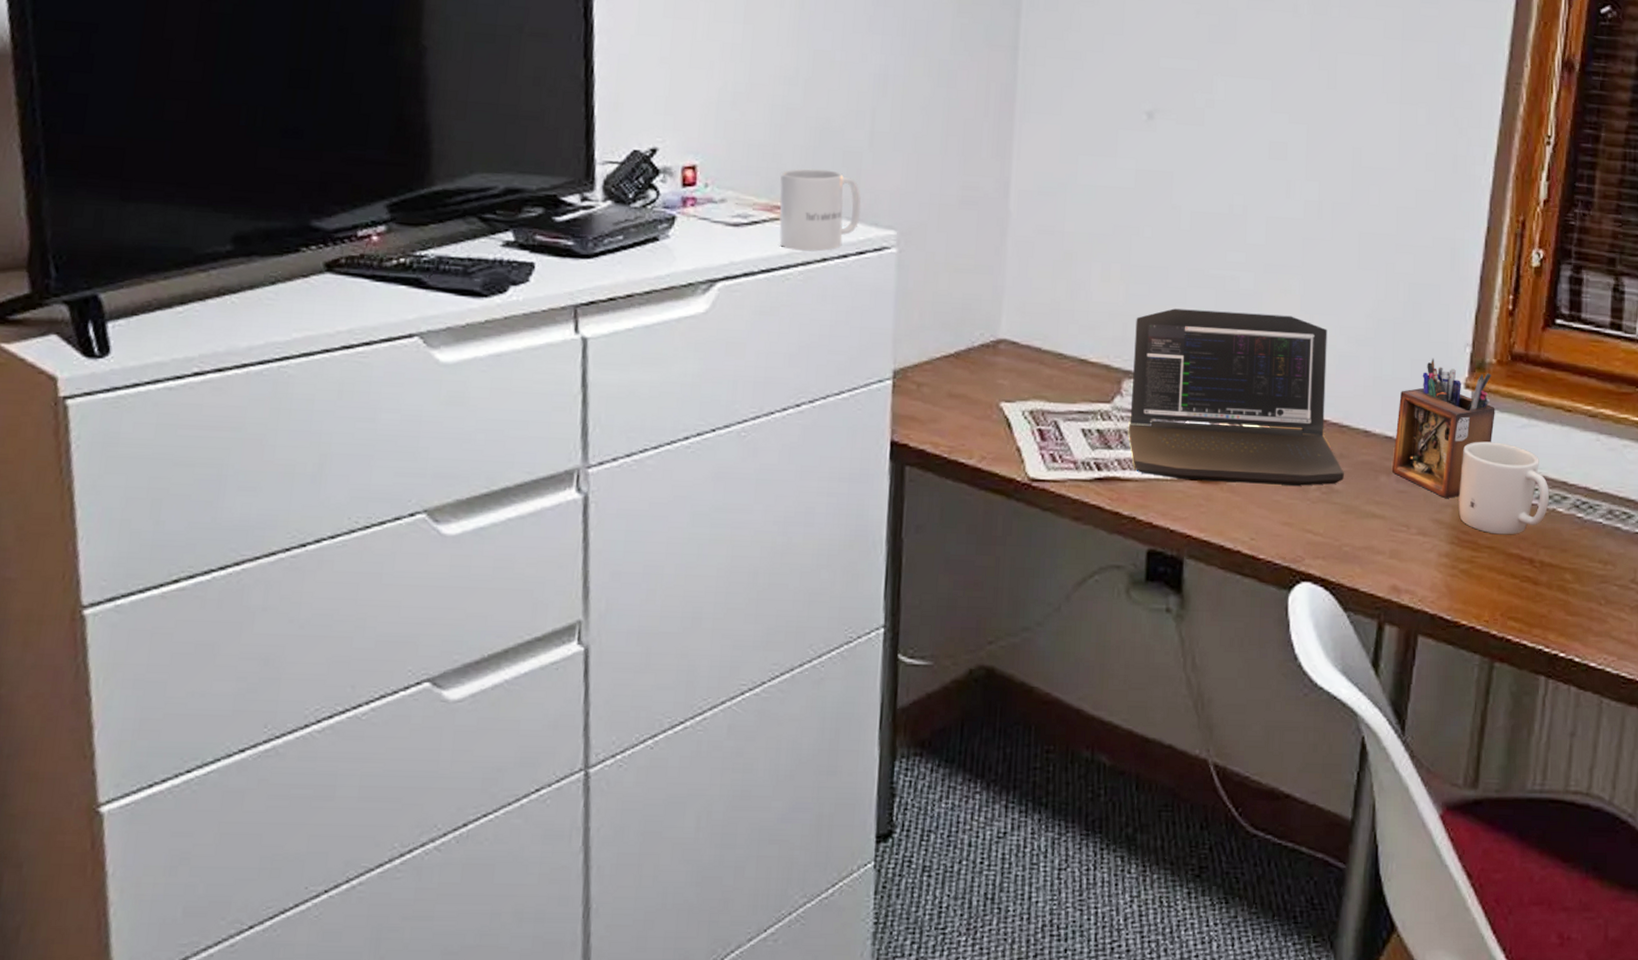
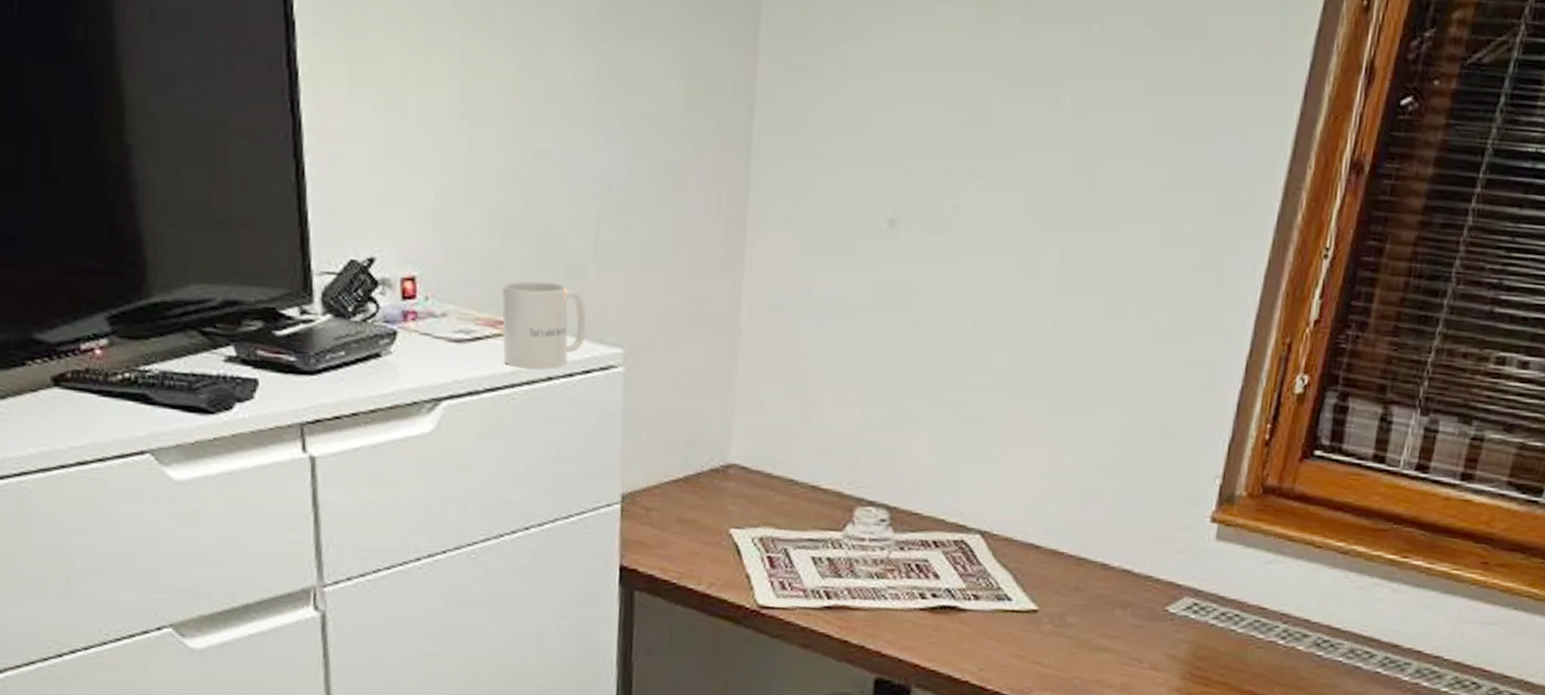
laptop: present [1128,308,1344,486] -> none [859,434,1079,619]
desk organizer: present [1391,358,1495,499] -> none [1127,489,1241,635]
mug: present [1458,441,1549,535] -> none [1194,576,1290,672]

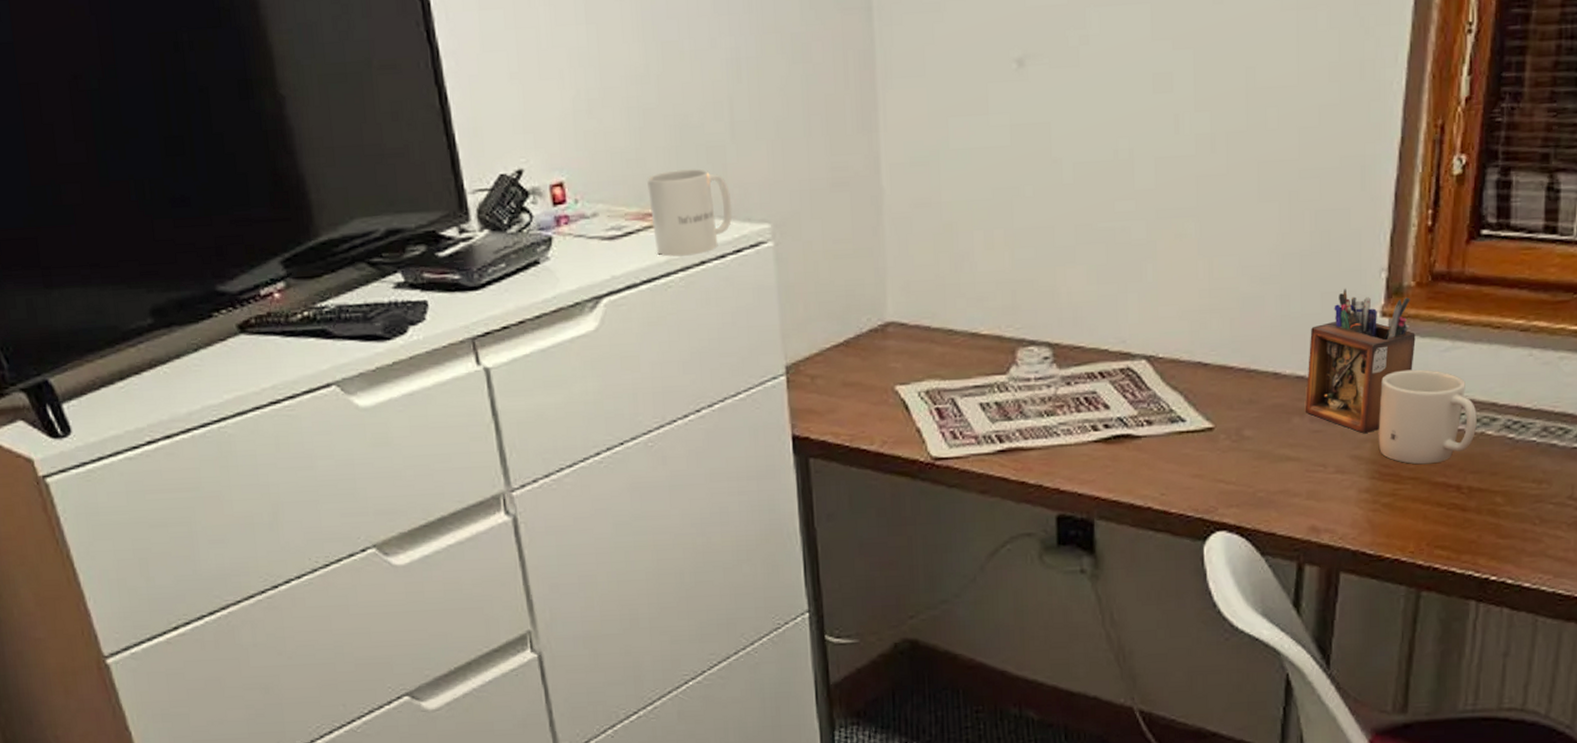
desk organizer: none [1127,489,1241,635] -> present [1305,288,1416,434]
mug: none [1194,576,1290,672] -> present [1378,369,1477,465]

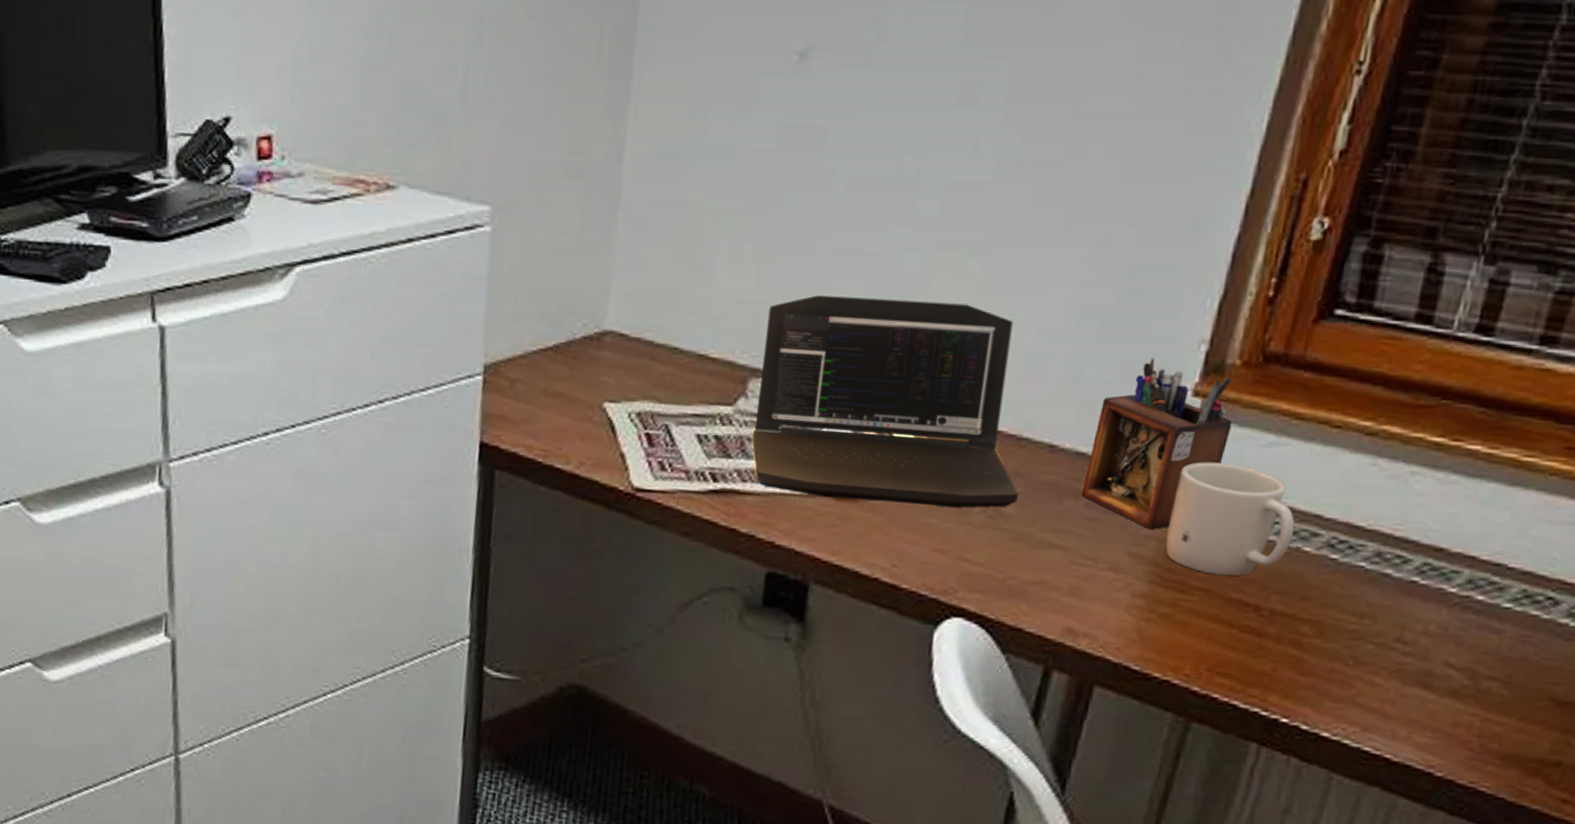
mug: present [647,168,733,257] -> none [361,135,452,231]
laptop: none [1025,261,1254,443] -> present [751,295,1018,508]

